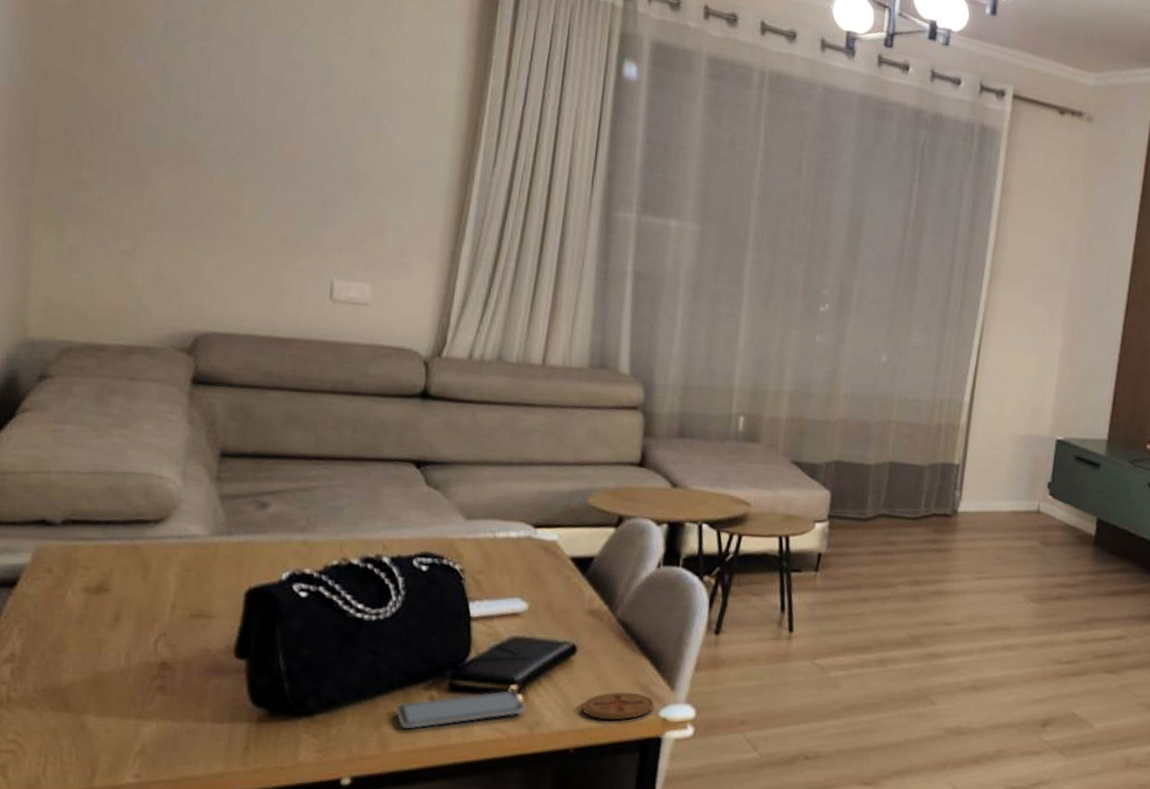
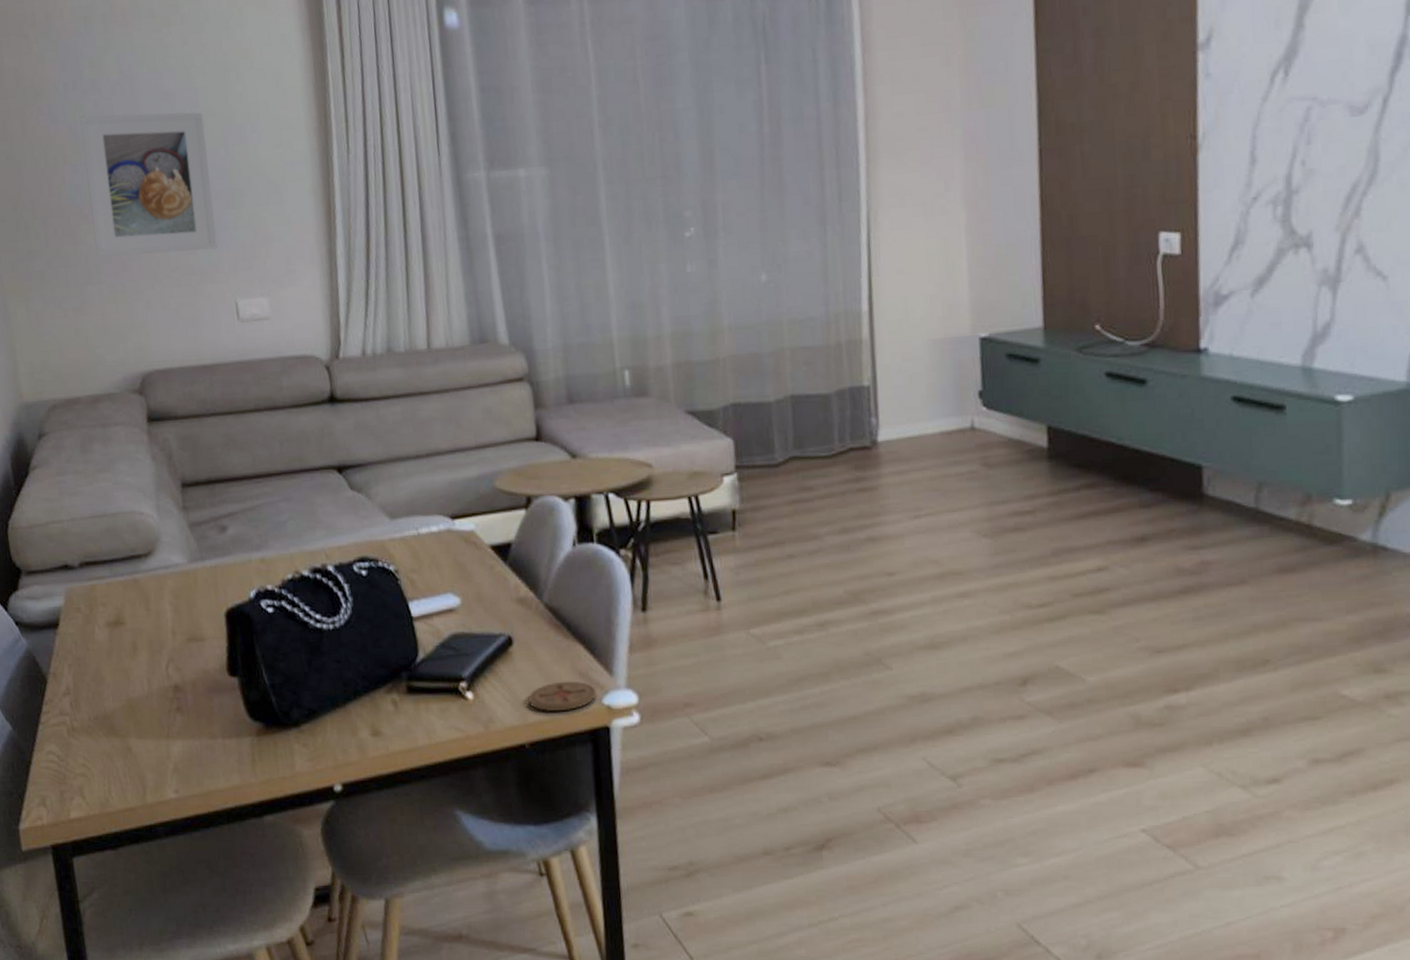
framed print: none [166,59,334,226] -> present [80,112,217,257]
smartphone: present [395,690,526,730] -> none [366,688,478,734]

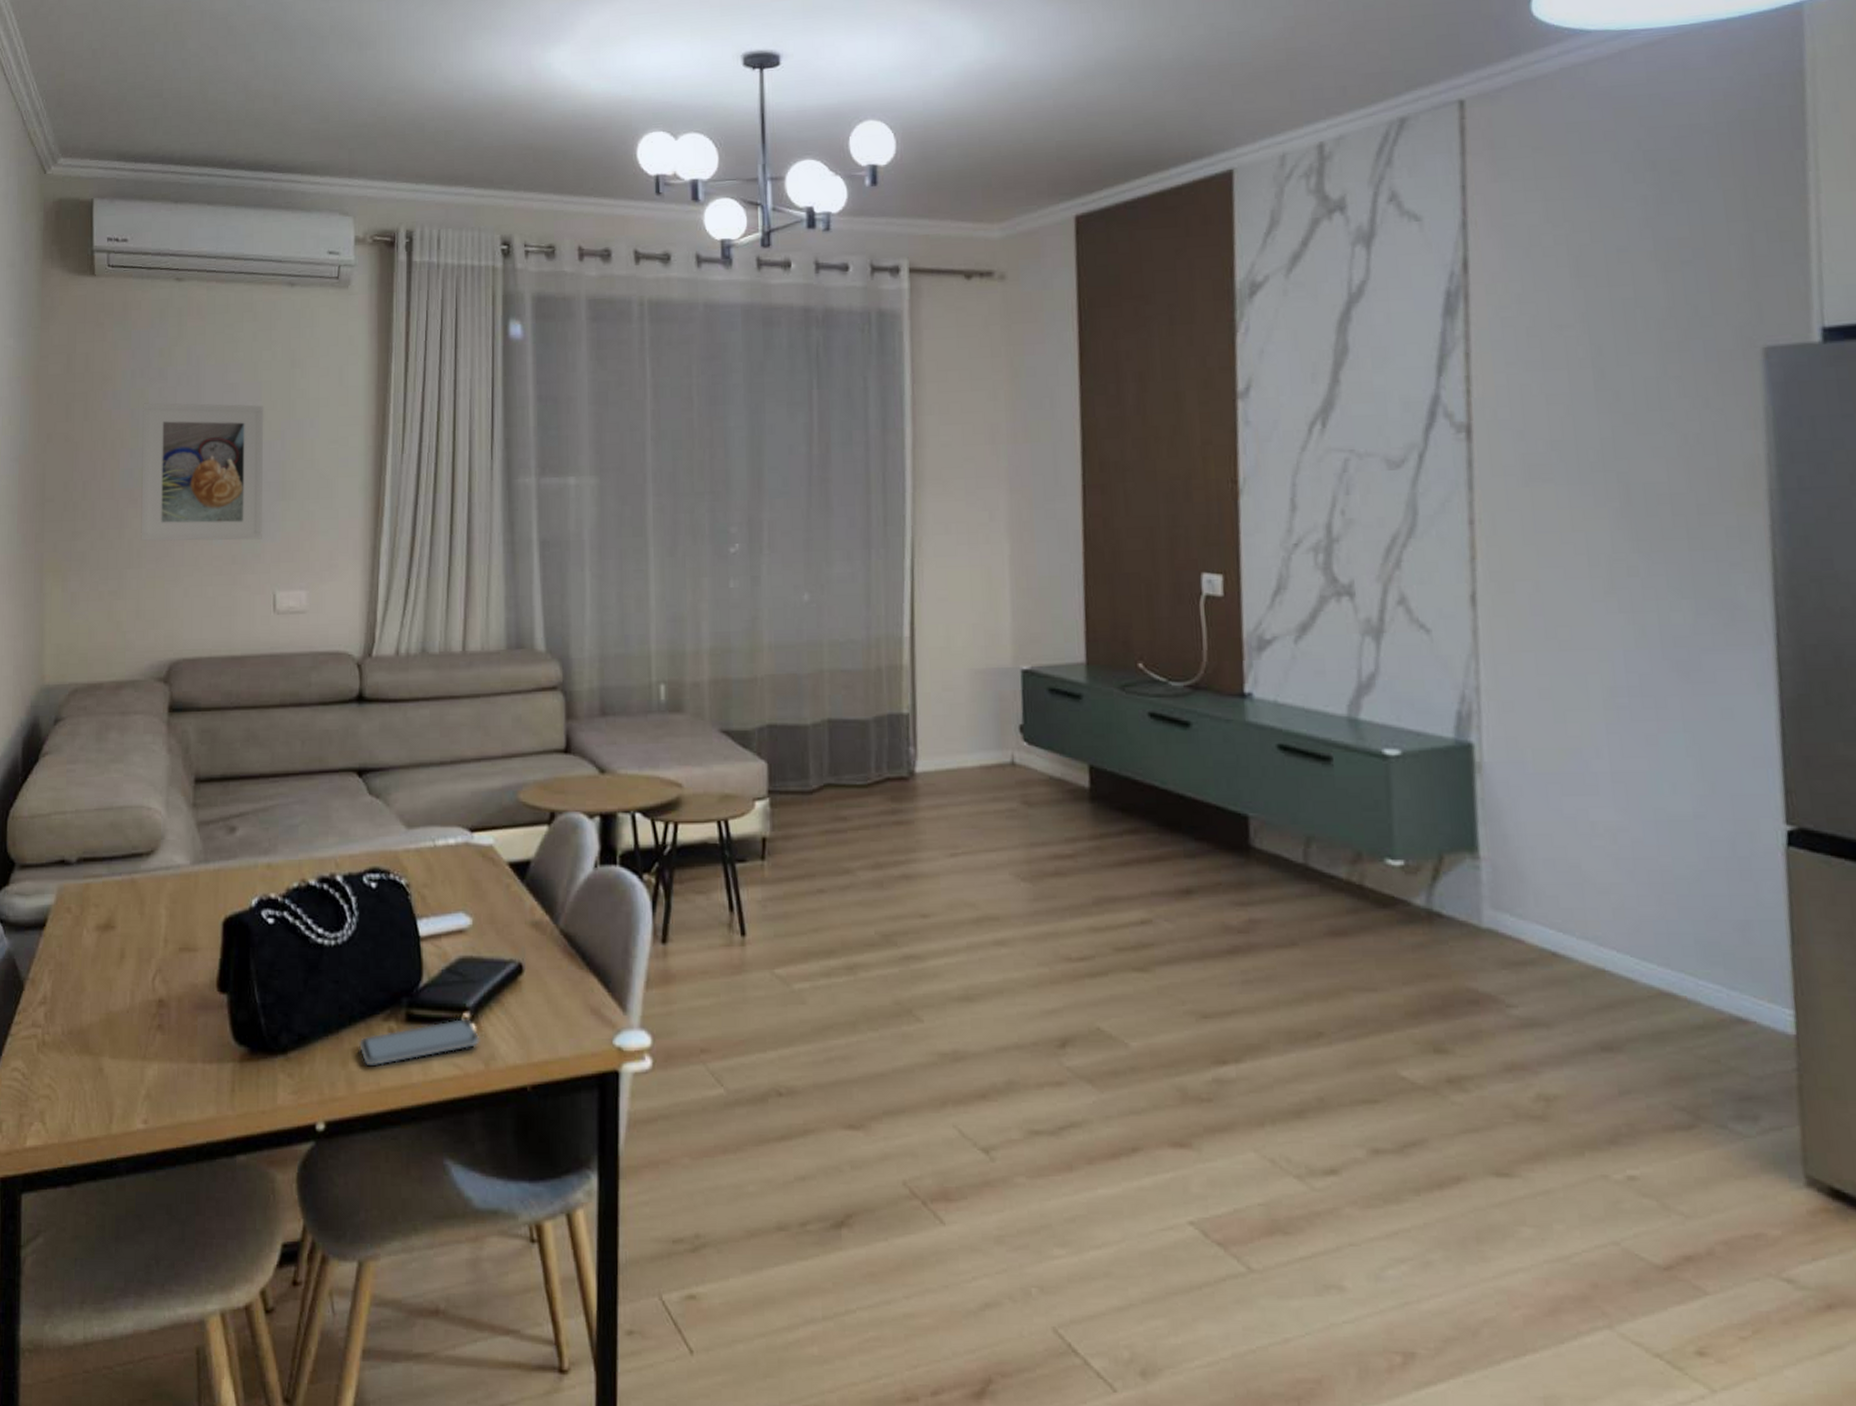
smartphone: none [366,688,478,734] -> present [359,1019,480,1067]
coaster: present [527,681,597,712] -> none [533,1017,608,1051]

